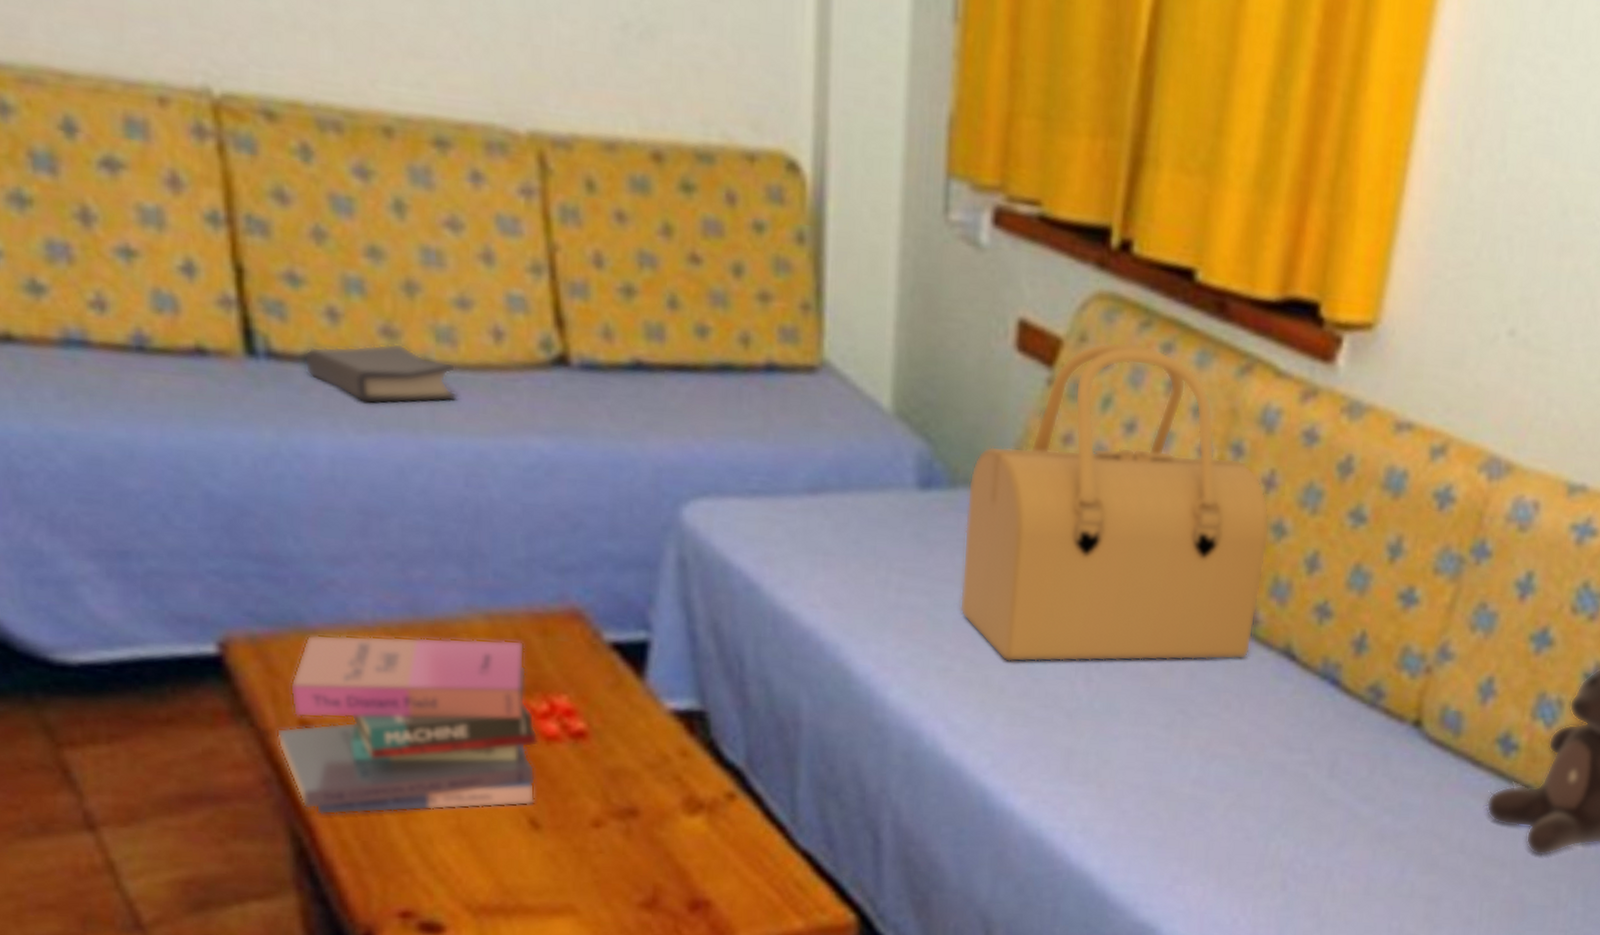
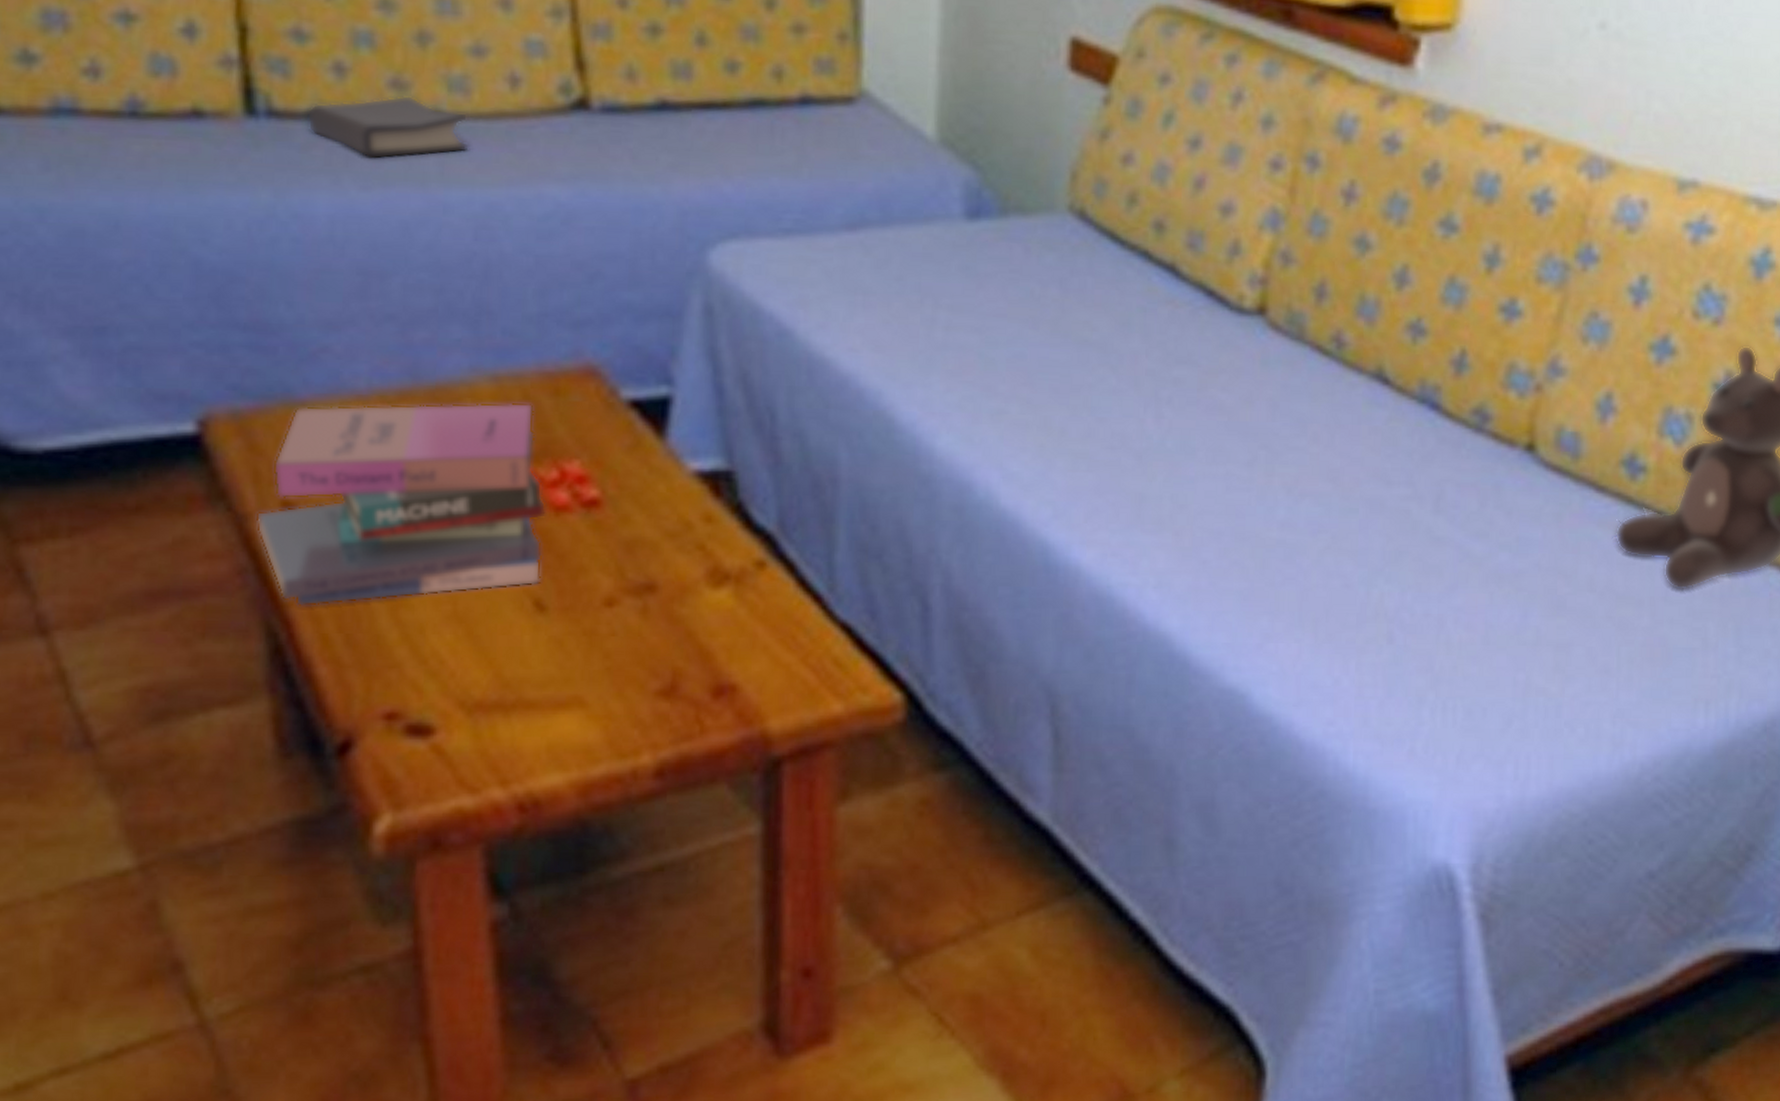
handbag: present [959,341,1270,662] -> none [1013,55,1352,401]

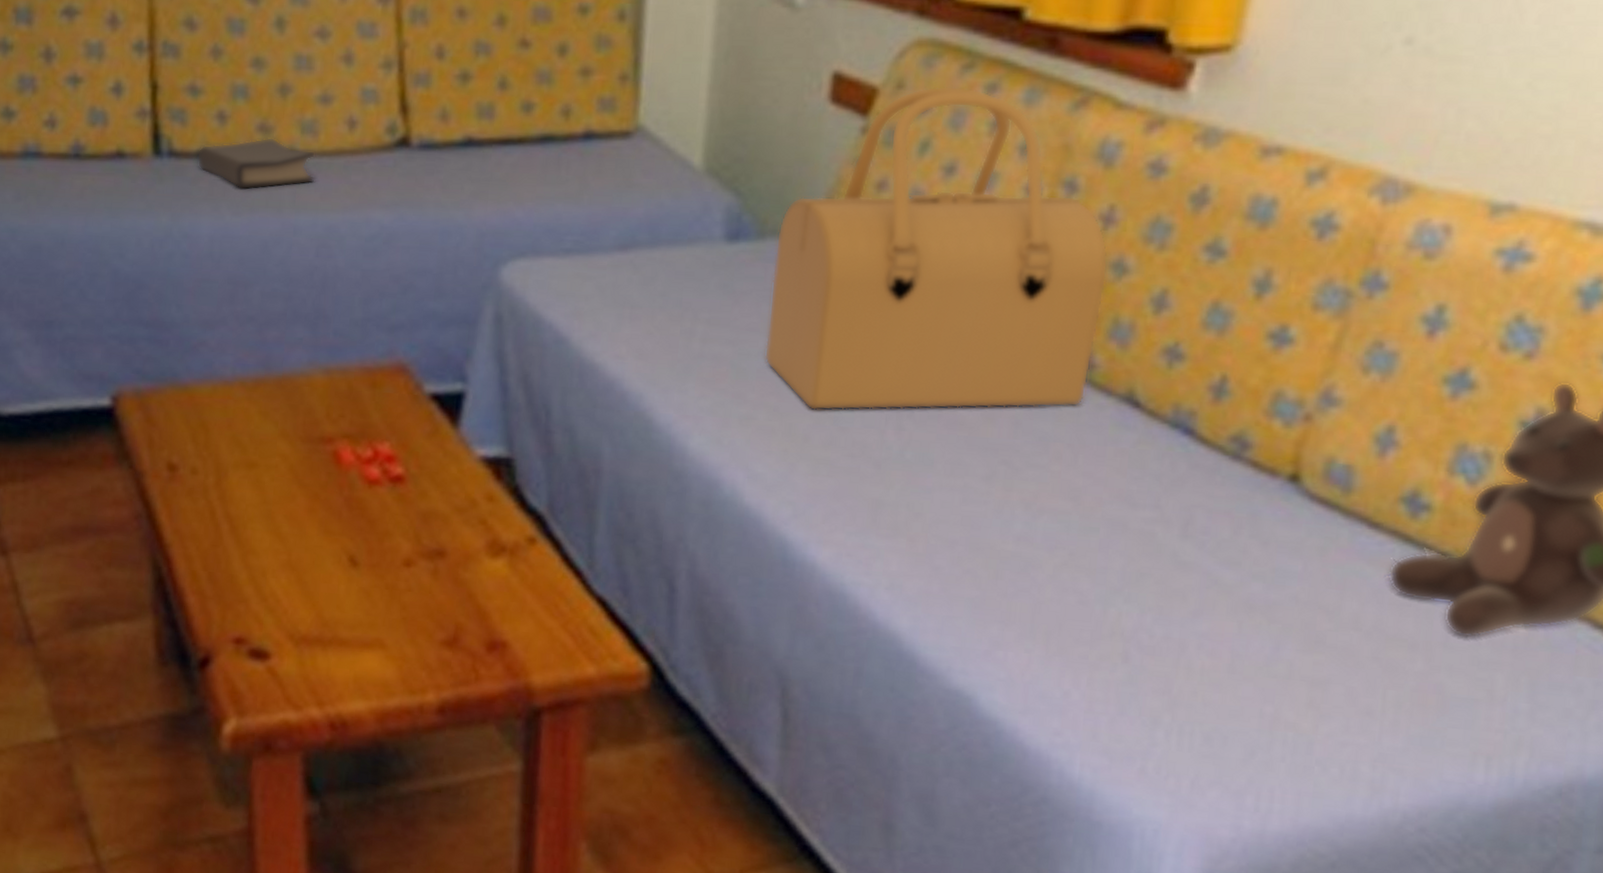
books: present [255,402,547,606] -> none [149,388,362,548]
handbag: none [1013,55,1352,401] -> present [764,85,1109,411]

